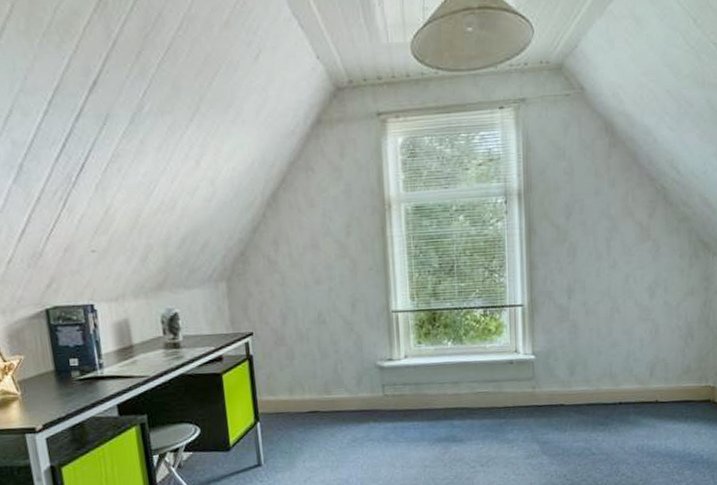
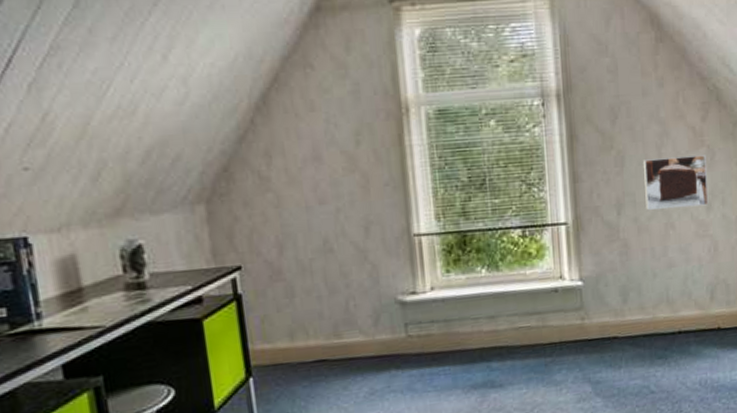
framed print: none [593,248,652,296] -> present [642,155,709,211]

